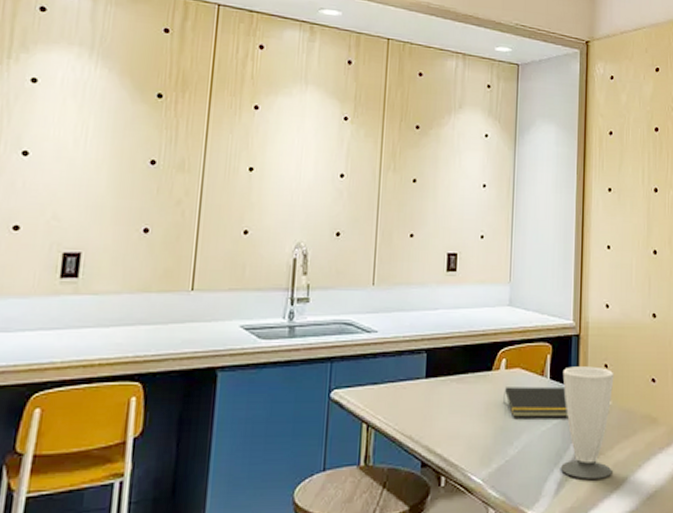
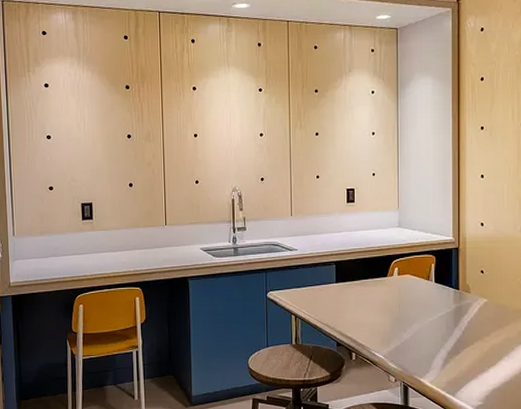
notepad: present [503,386,569,418] -> none [397,288,451,312]
cup: present [560,366,614,479] -> none [445,272,489,357]

